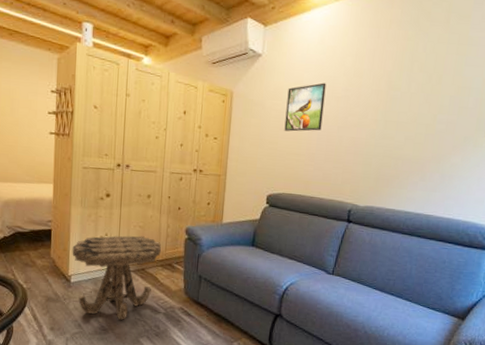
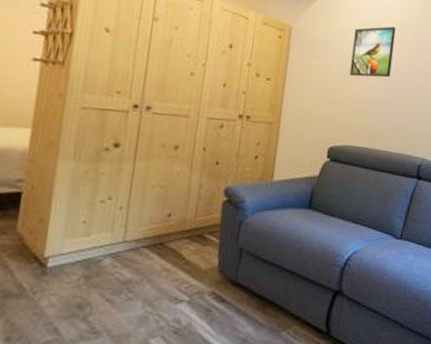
side table: present [72,235,162,321] -> none [52,199,190,317]

